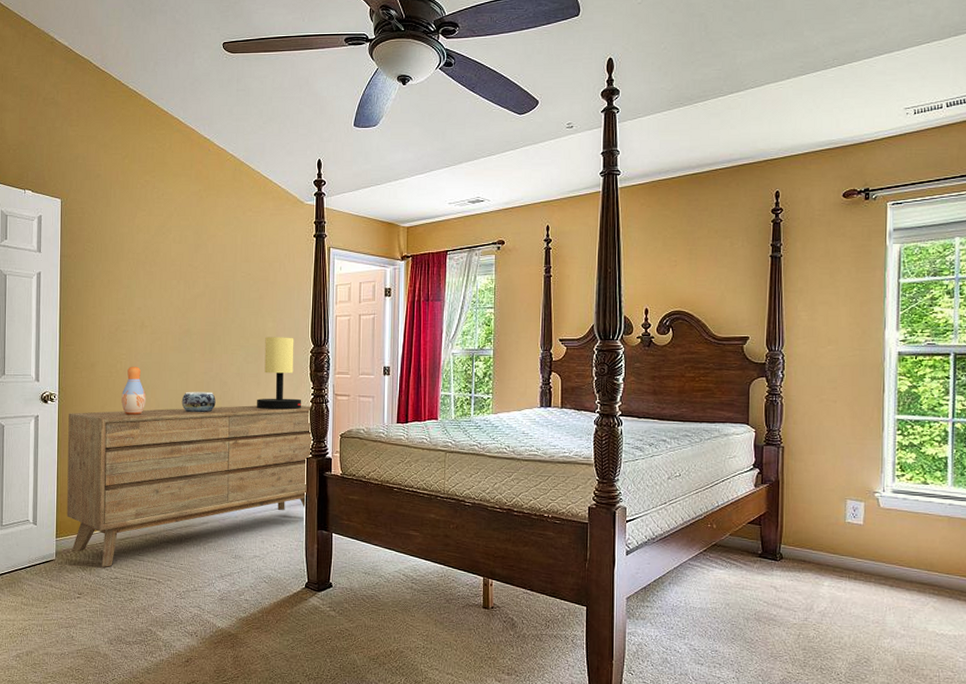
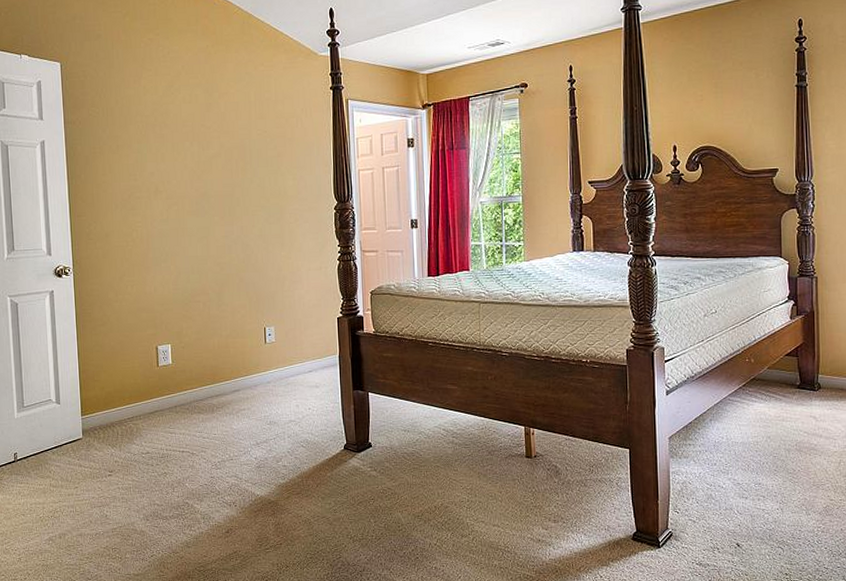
dresser: present [67,405,312,567] -> none [85,264,341,443]
vase: present [121,366,147,416] -> none [140,233,166,285]
decorative bowl: present [181,391,216,413] -> none [203,255,239,279]
table lamp: present [257,337,302,410] -> none [282,194,329,270]

